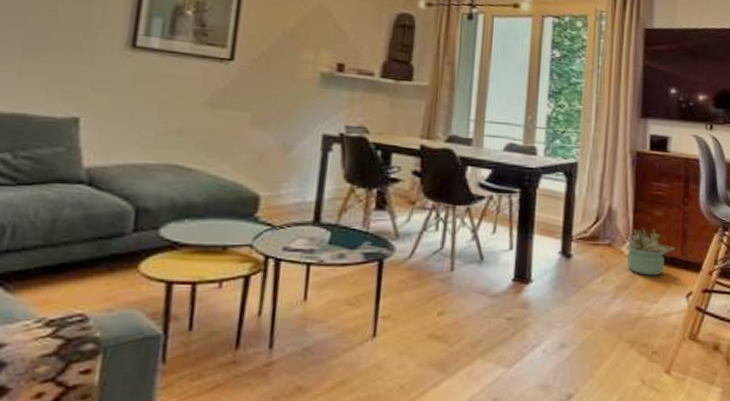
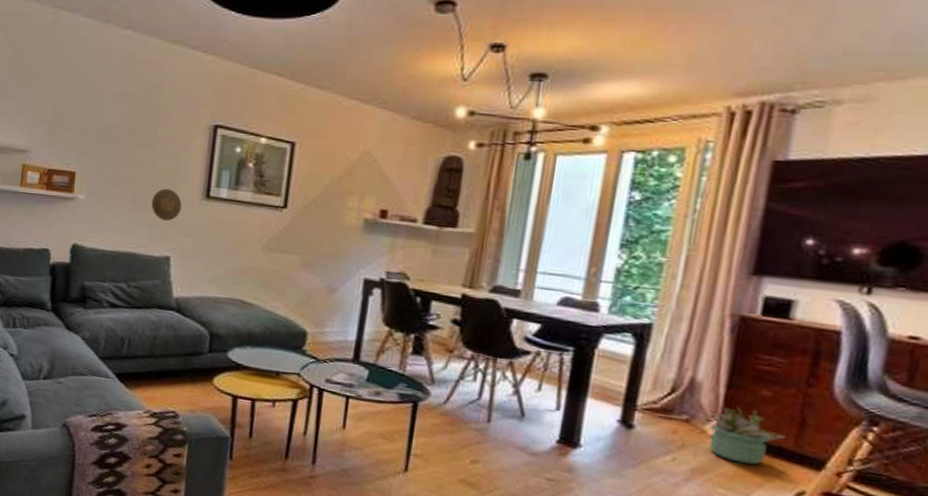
decorative plate: none [53,35,98,74] -> present [151,188,182,221]

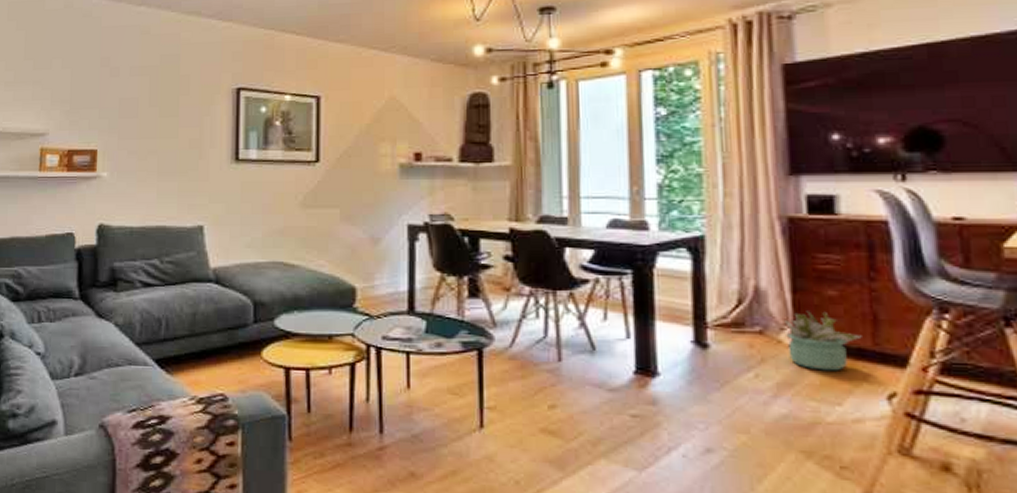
decorative plate: present [151,188,182,221] -> none [179,156,210,189]

